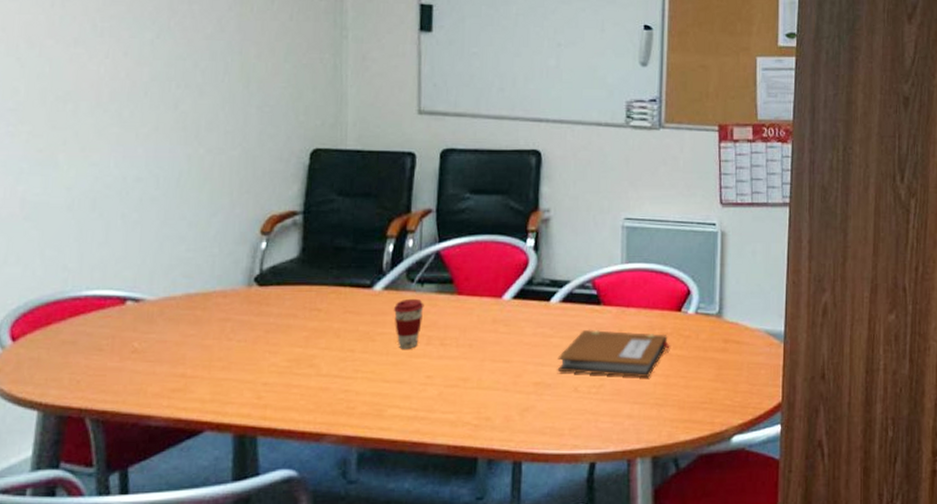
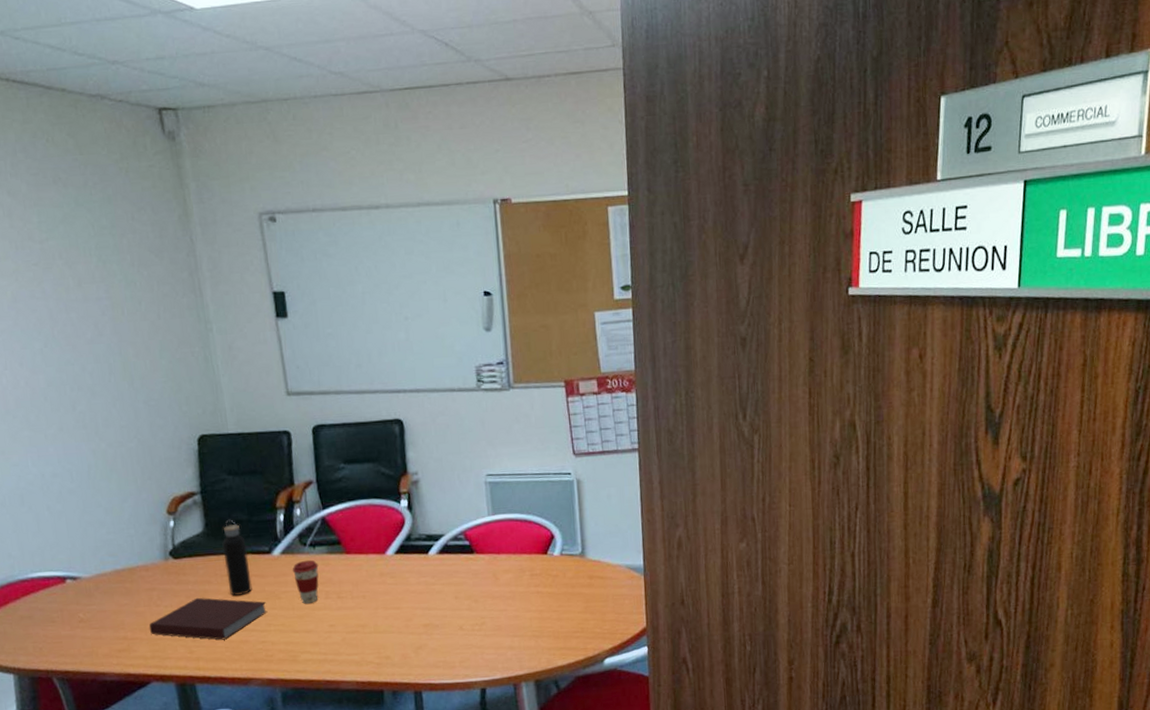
notebook: none [214,333,358,386] -> present [149,597,268,640]
water bottle: none [316,245,346,334] -> present [222,519,252,596]
notebook: present [557,329,670,378] -> none [441,575,541,615]

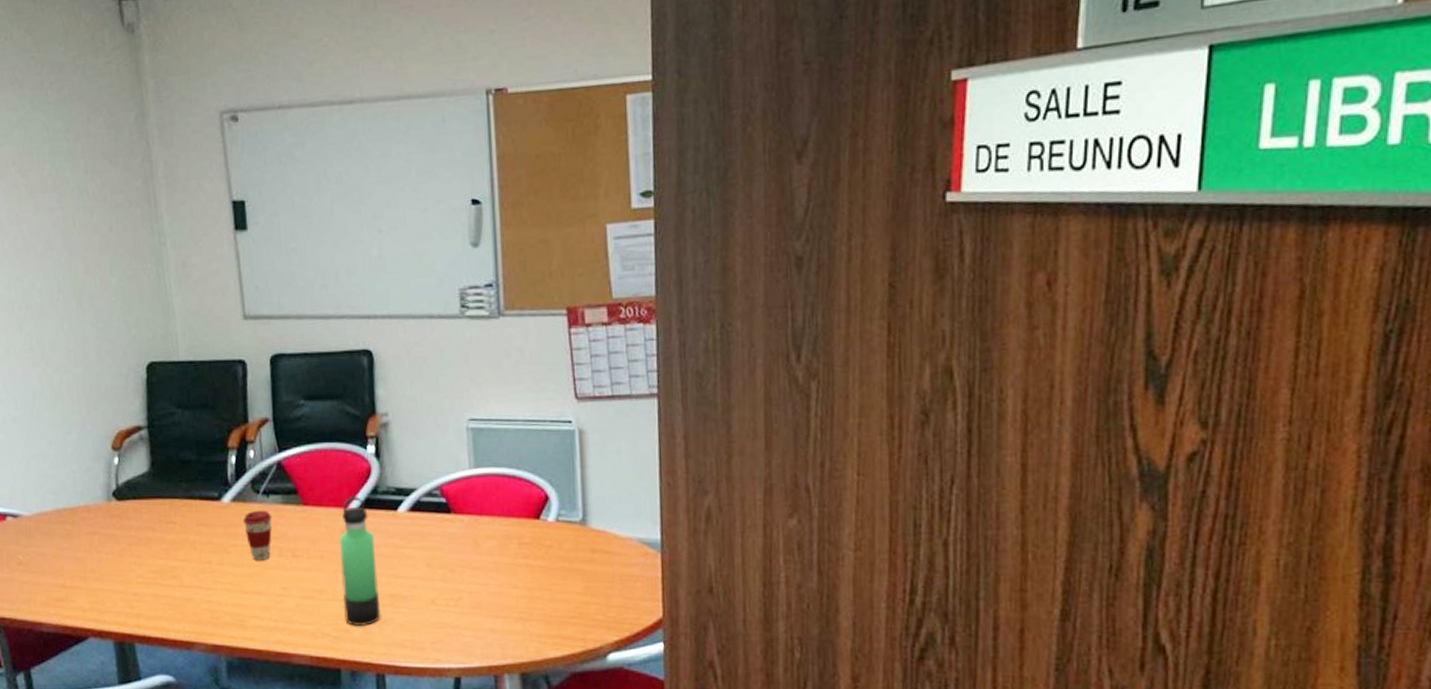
notebook: present [149,597,268,640] -> none [88,545,215,596]
water bottle: present [222,519,252,596] -> none [168,458,199,546]
thermos bottle: none [378,544,417,653] -> present [338,497,381,626]

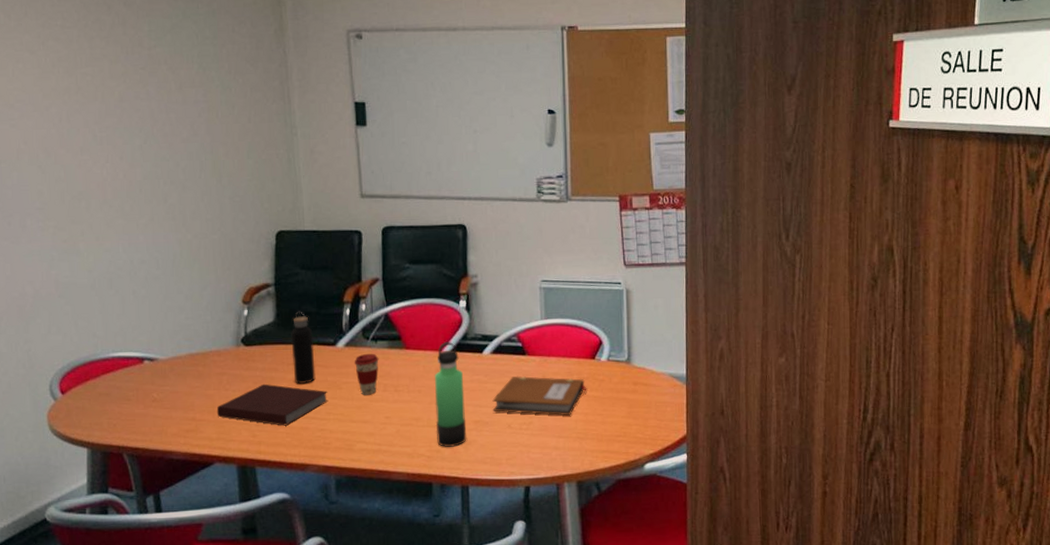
notebook: none [88,545,215,596] -> present [216,384,329,426]
water bottle: none [168,458,199,546] -> present [291,311,316,384]
notebook: none [411,539,531,591] -> present [492,375,587,416]

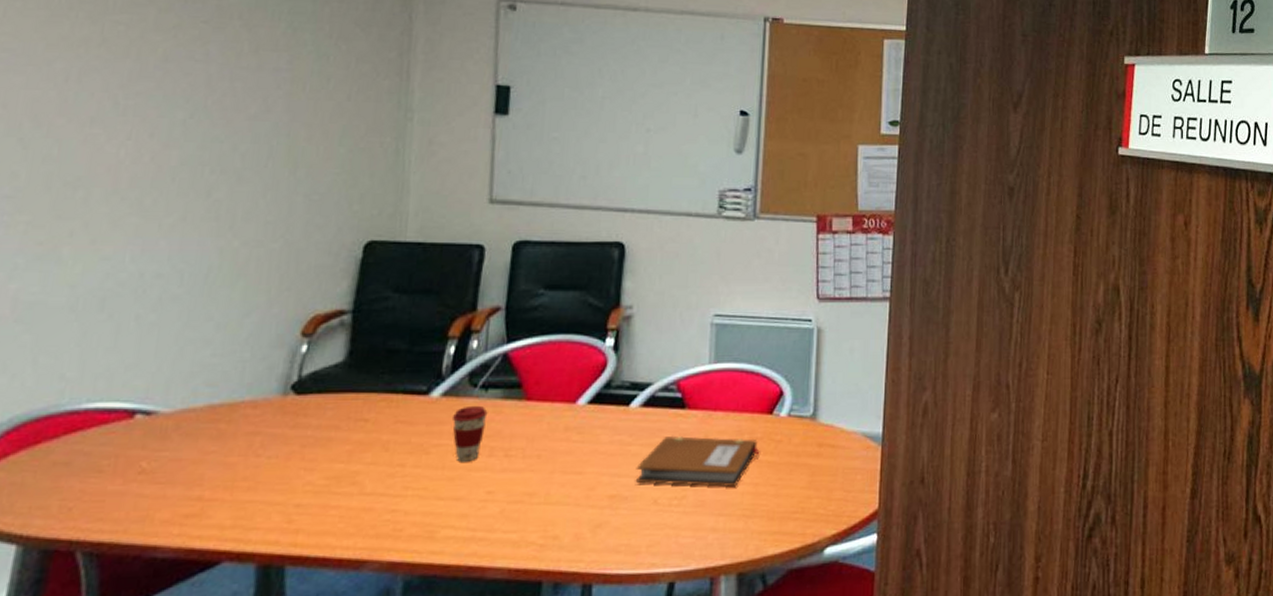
notebook: present [216,384,329,426] -> none [237,447,408,507]
water bottle: present [291,311,316,384] -> none [362,347,399,447]
thermos bottle: present [434,342,467,447] -> none [555,391,601,532]

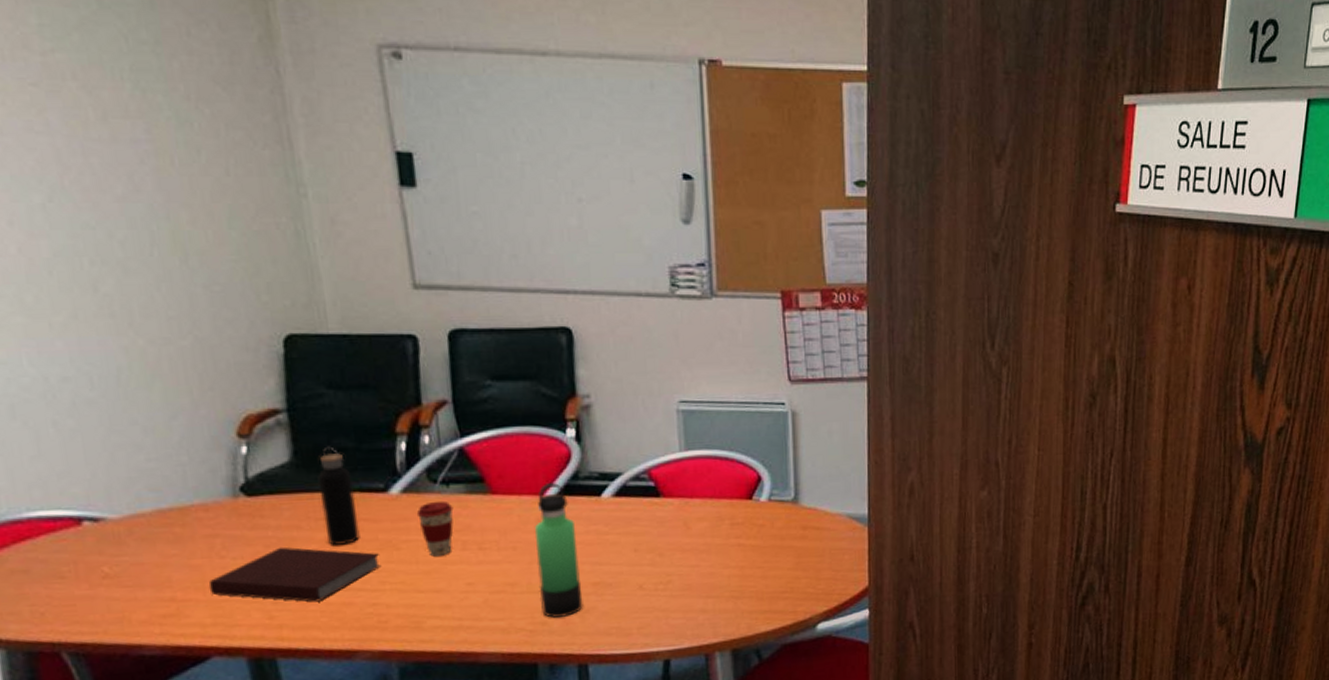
notebook: none [237,447,408,507] -> present [208,547,382,602]
water bottle: none [362,347,399,447] -> present [317,446,360,545]
thermos bottle: none [555,391,601,532] -> present [534,483,583,618]
notebook: present [635,435,760,488] -> none [616,523,743,572]

